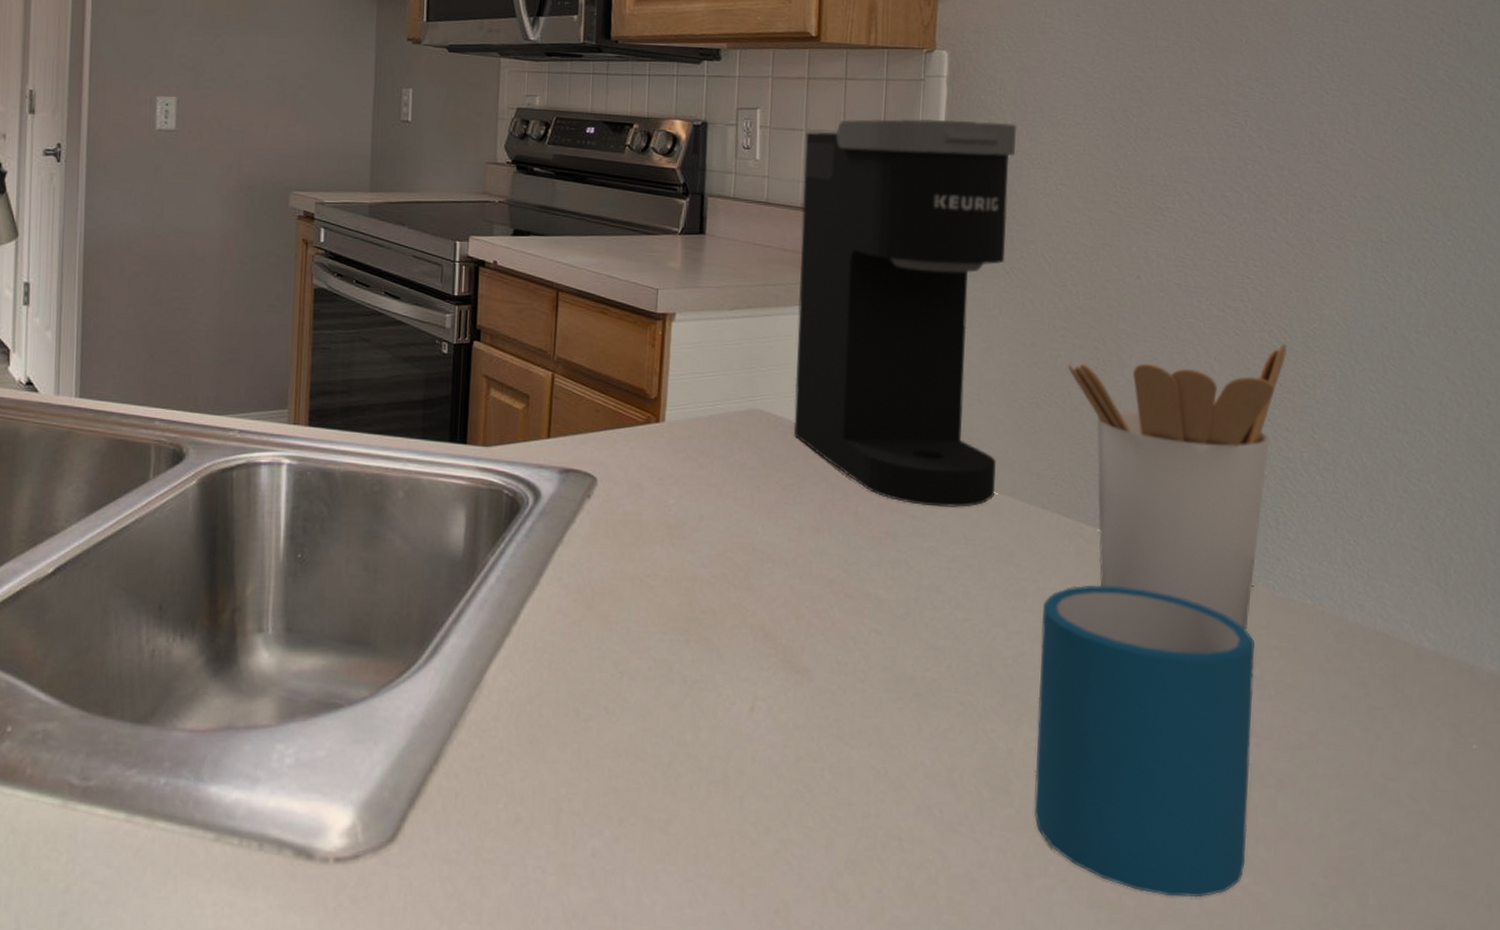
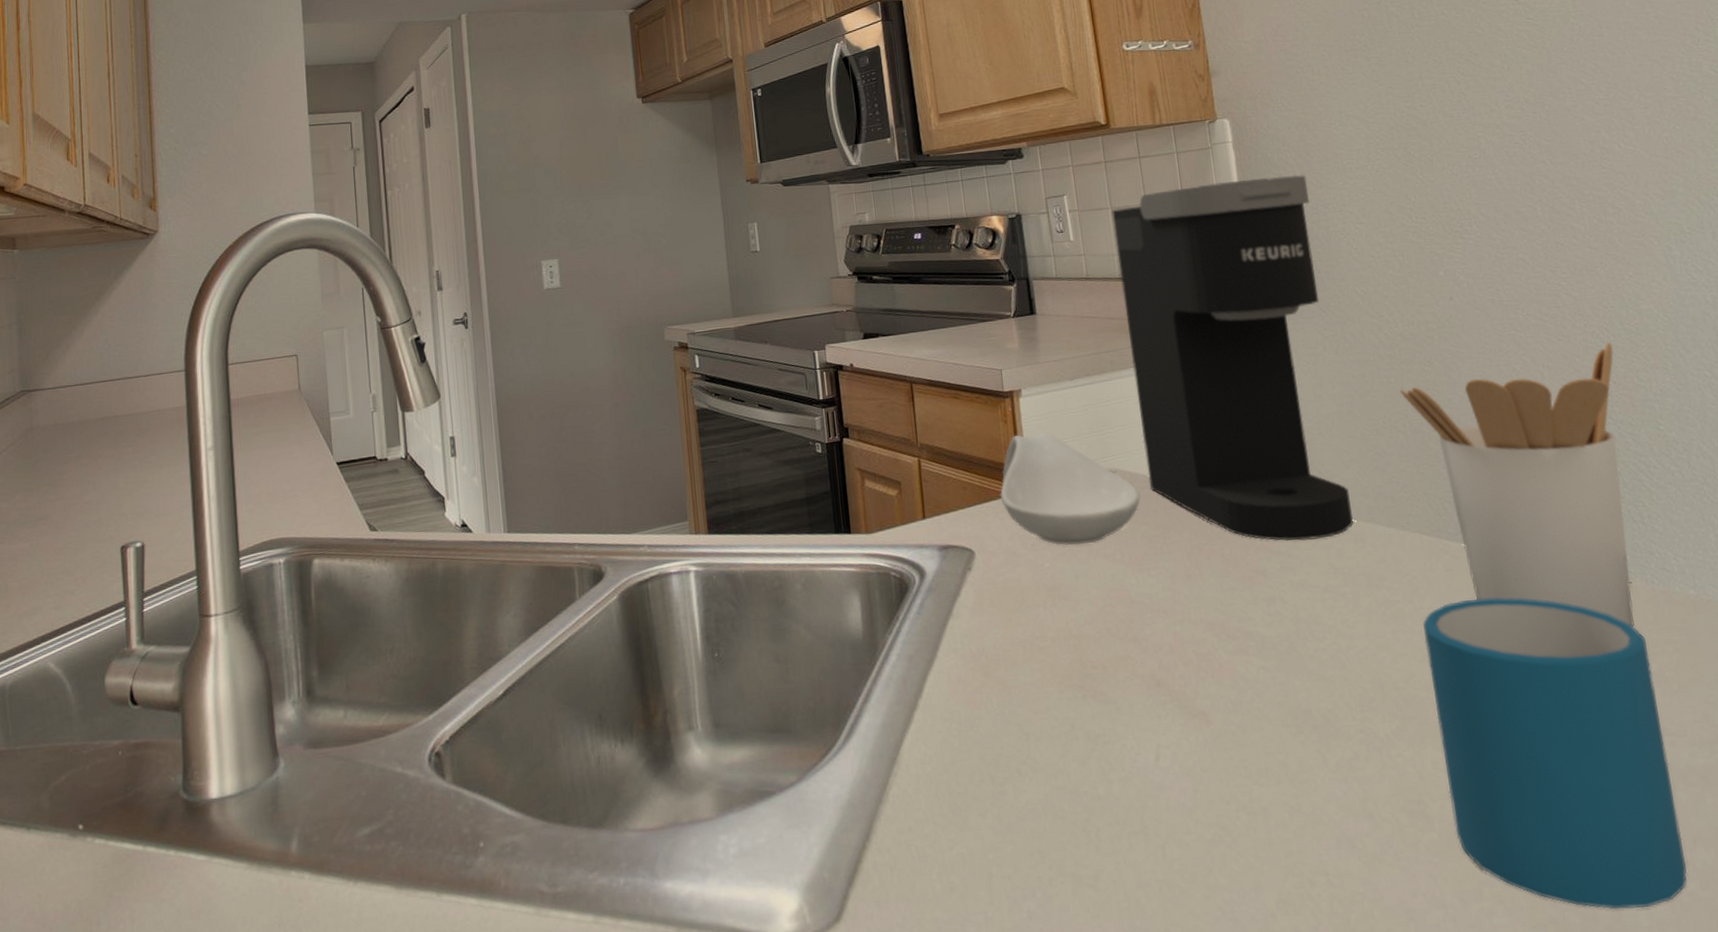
spoon rest: none [634,362,782,485] -> present [999,433,1141,545]

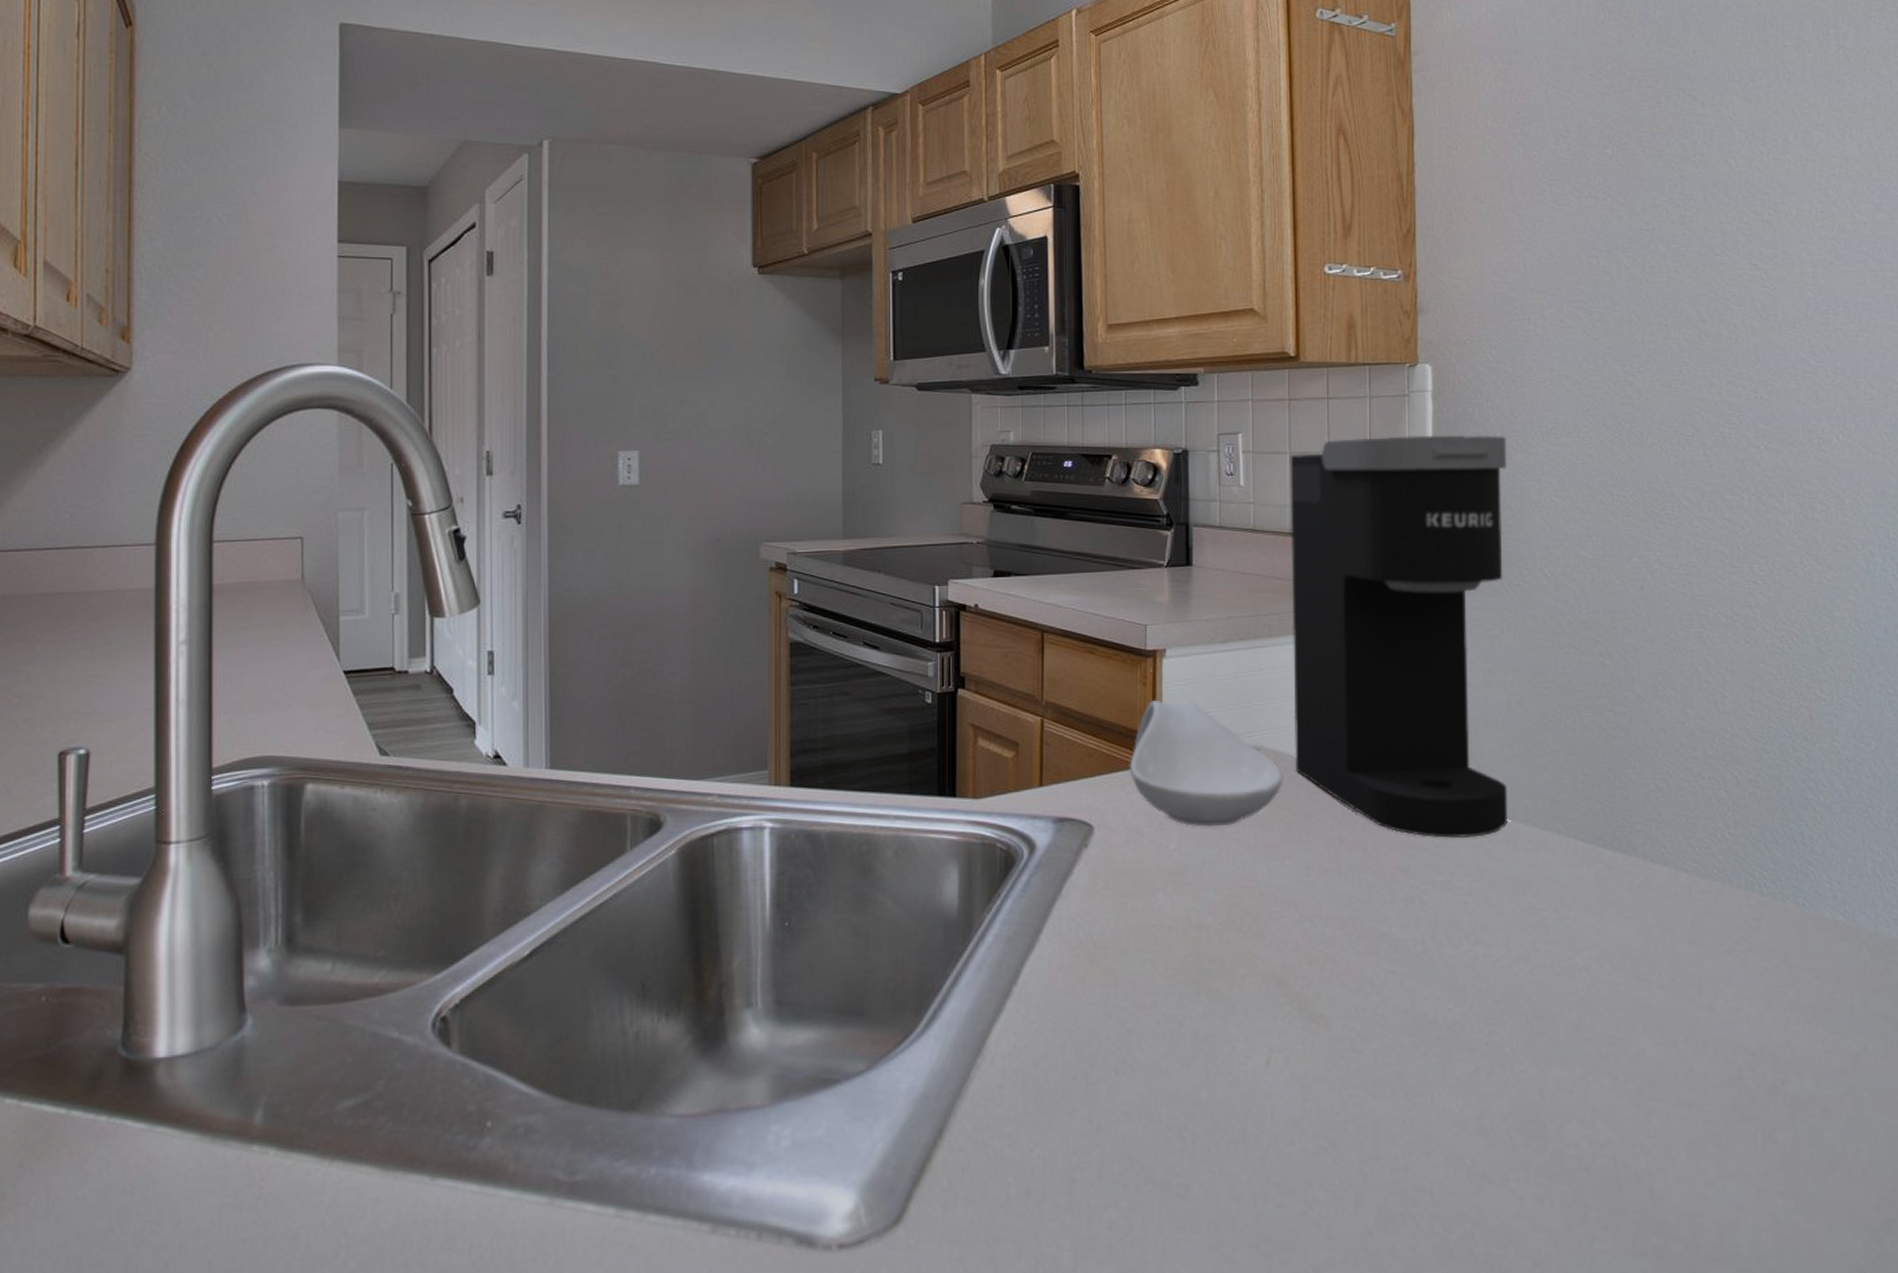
utensil holder: present [1399,342,1635,628] -> none [1574,649,1801,952]
mug: present [1423,597,1687,910] -> none [1564,912,1794,1239]

